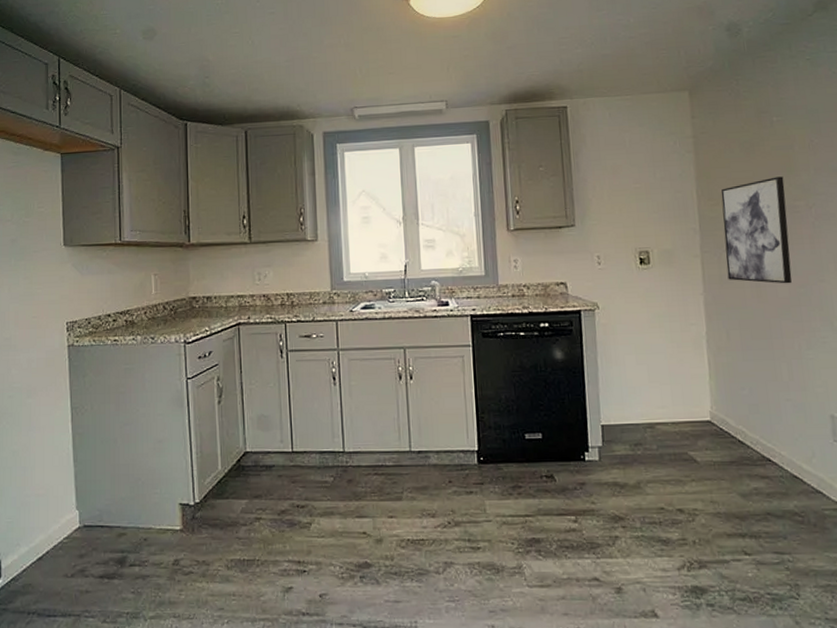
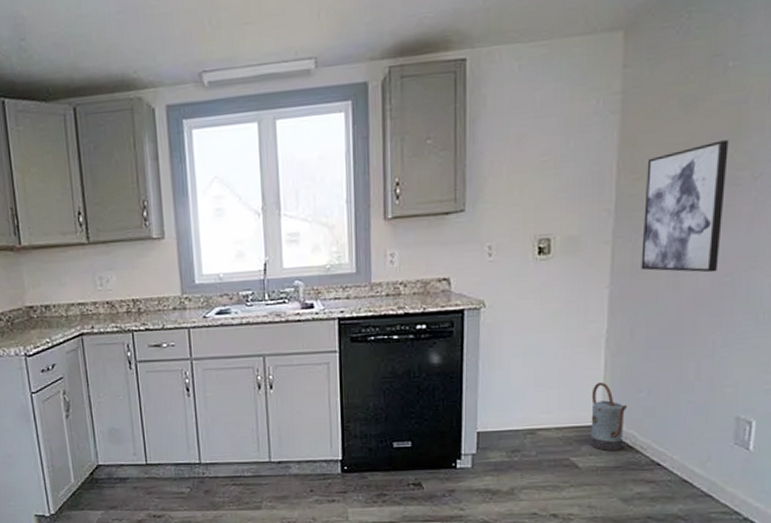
watering can: none [700,380,734,446] -> present [591,382,628,451]

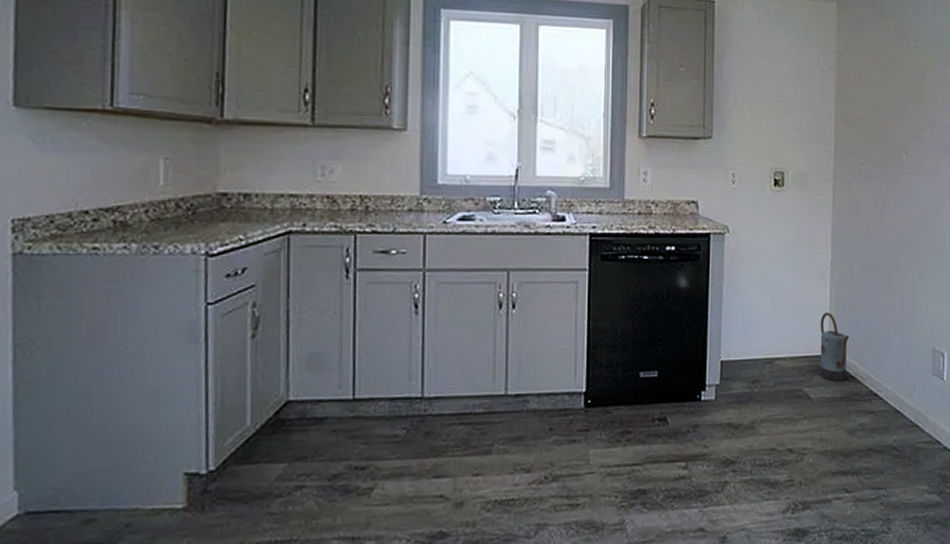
wall art: present [641,140,729,273] -> none [855,104,915,215]

